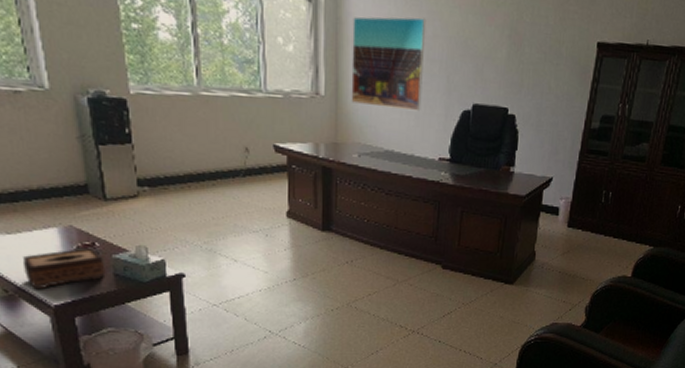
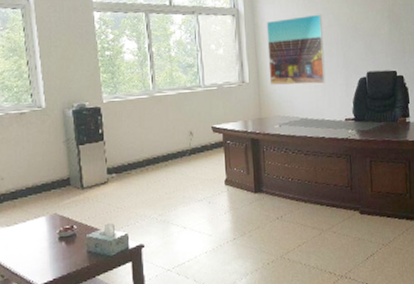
tissue box: present [23,247,106,290] -> none [18,230,81,273]

